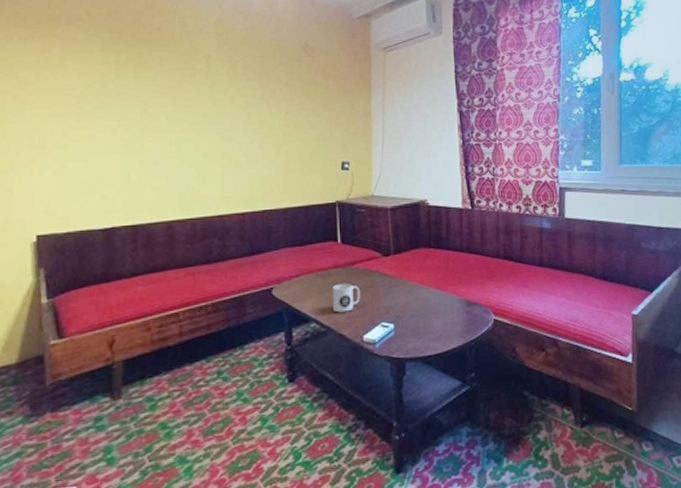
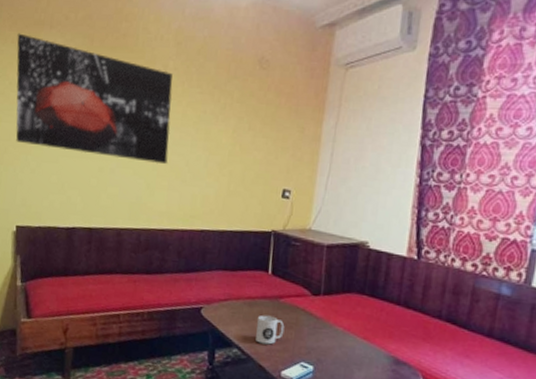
wall art: none [26,30,219,151] -> present [16,33,173,165]

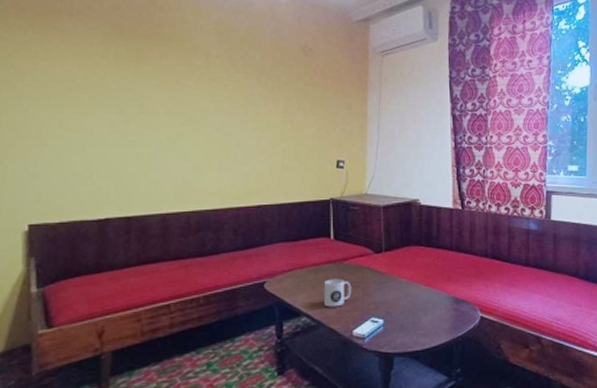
wall art: present [16,33,173,165] -> none [25,21,217,146]

